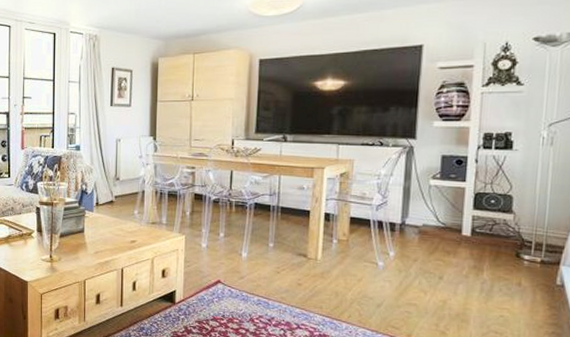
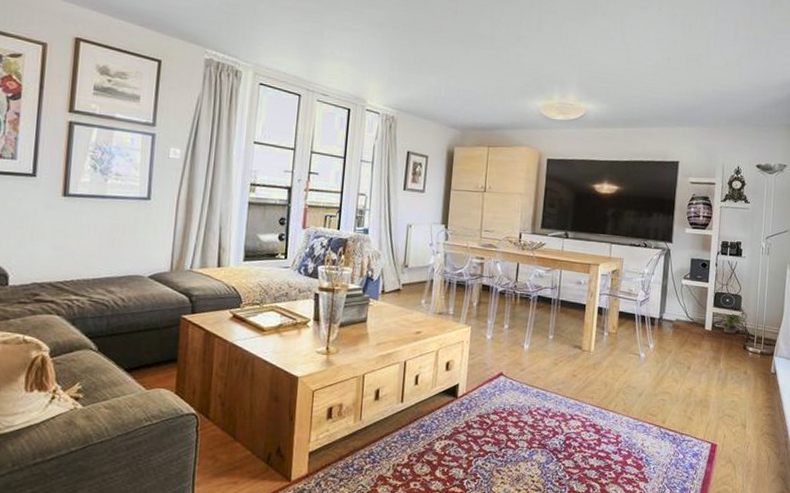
potted plant: none [484,208,521,240] -> present [721,306,747,334]

